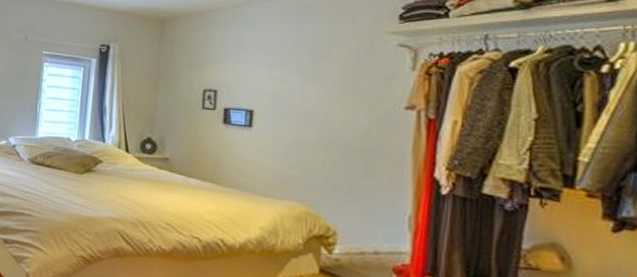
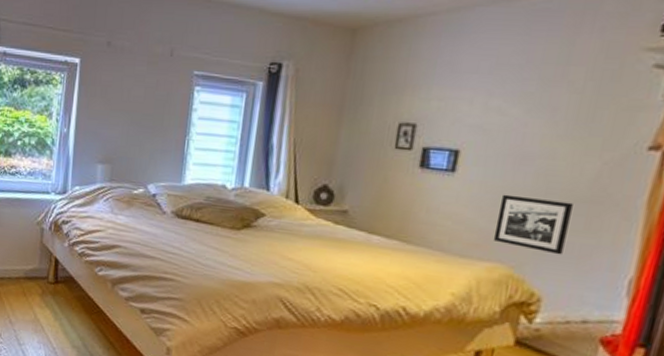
picture frame: none [289,145,351,195] -> present [492,194,573,255]

